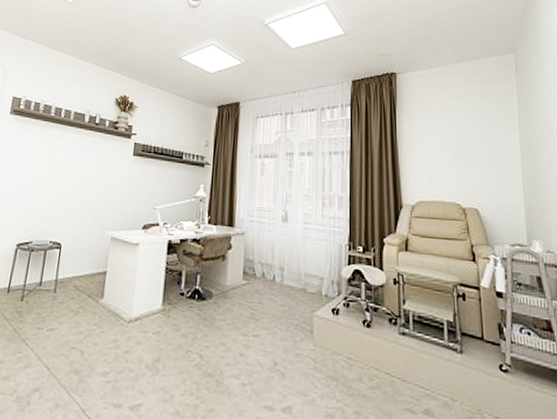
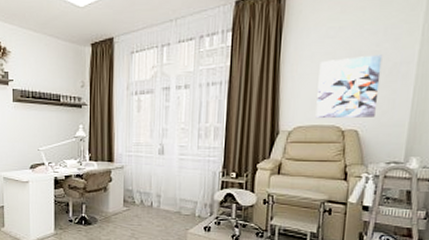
wall art: none [433,138,492,197] -> present [315,54,383,119]

